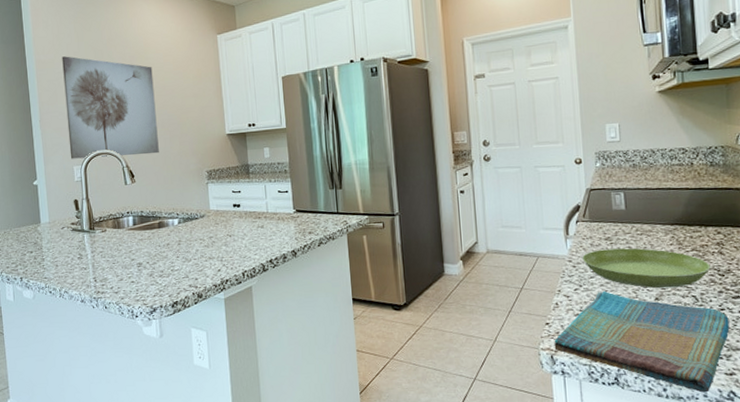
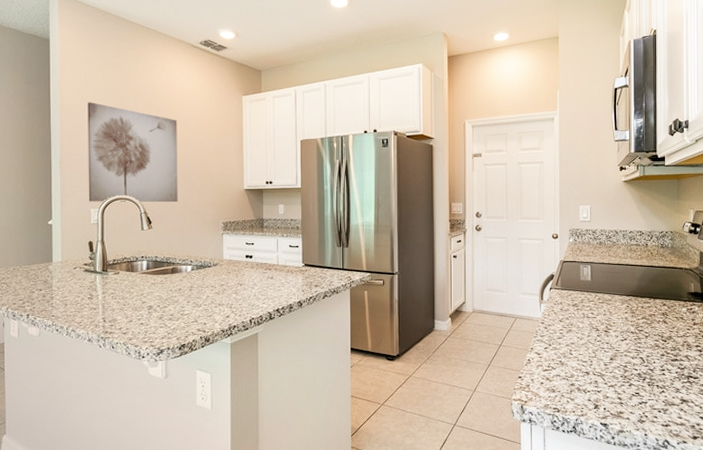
dish towel: present [554,290,730,393] -> none [524,350,668,441]
saucer: present [582,248,711,289] -> none [553,314,656,350]

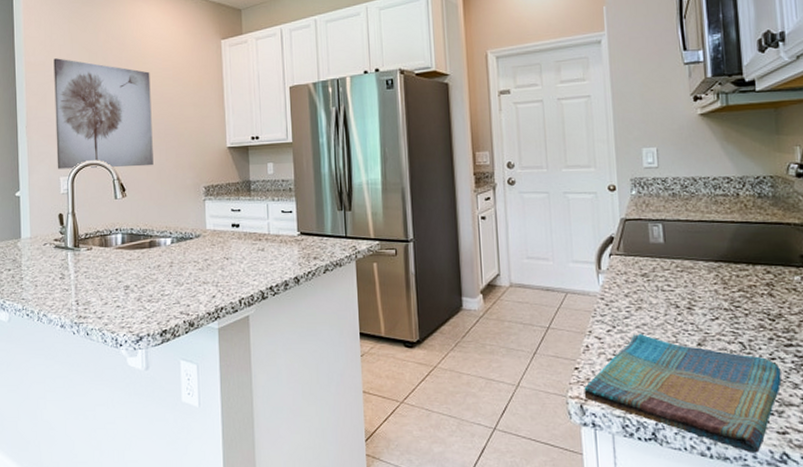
dish towel: none [524,350,668,441] -> present [584,333,782,453]

